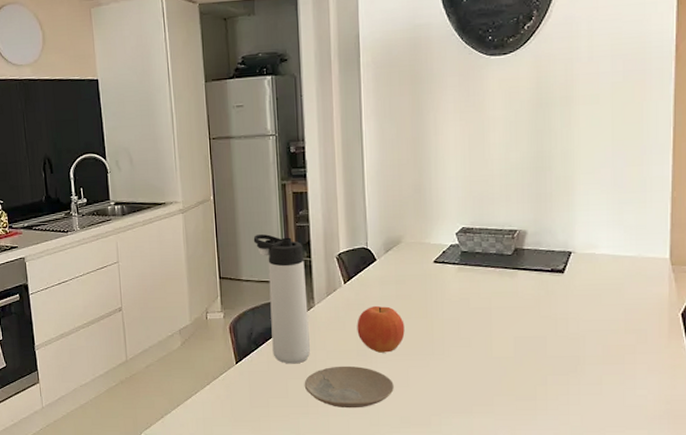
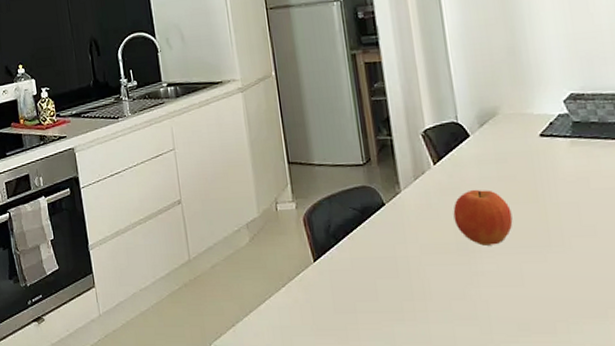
thermos bottle: present [253,234,310,364] -> none [323,111,400,261]
plate: present [304,365,394,409] -> none [396,261,506,314]

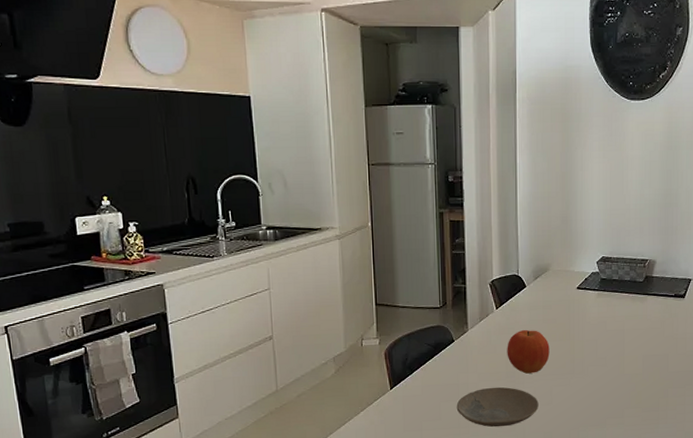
plate: none [396,261,506,314] -> present [456,387,539,427]

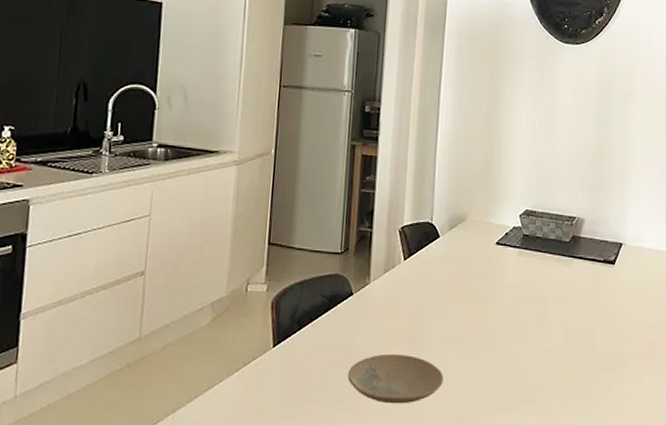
fruit: present [507,329,550,374] -> none [411,286,461,340]

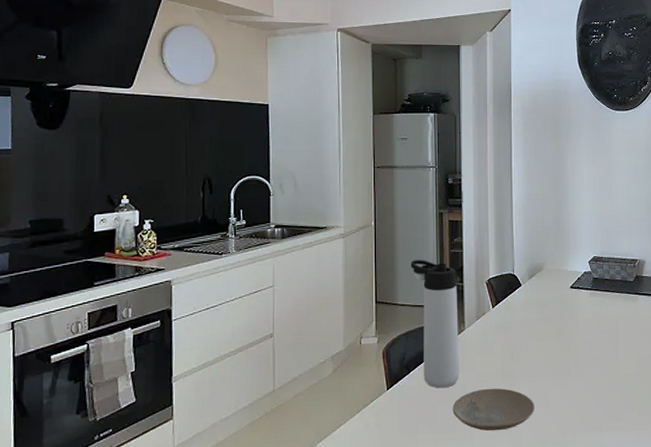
thermos bottle: none [312,198,365,350] -> present [410,260,459,388]

